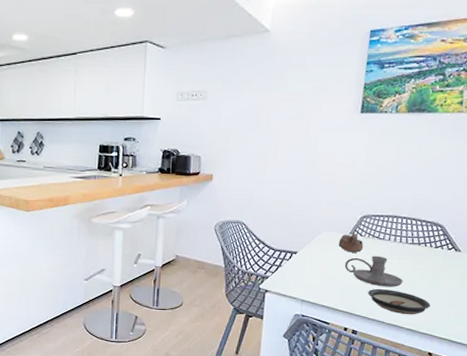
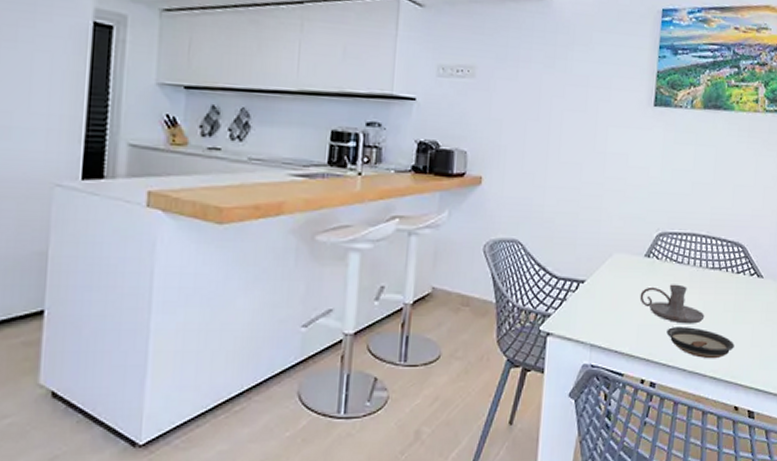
cup: present [338,234,364,253] -> none [632,256,661,281]

